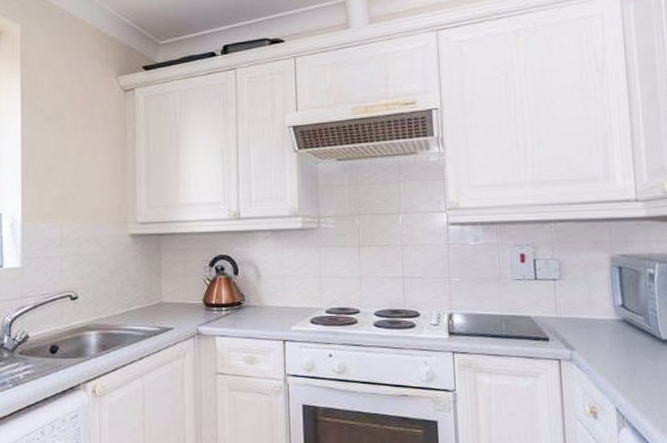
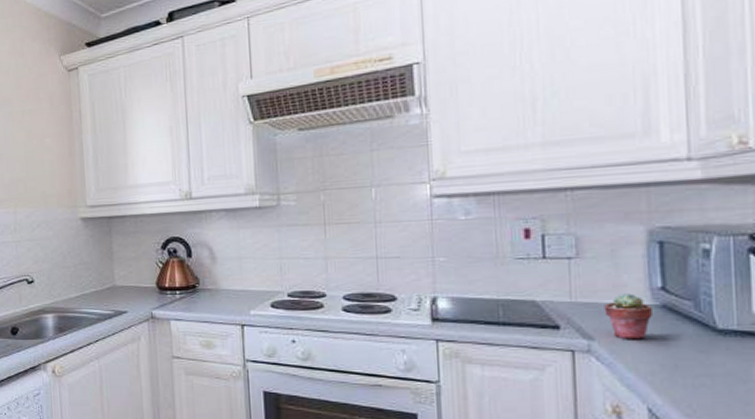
potted succulent: none [581,310,616,350] -> present [604,293,652,340]

